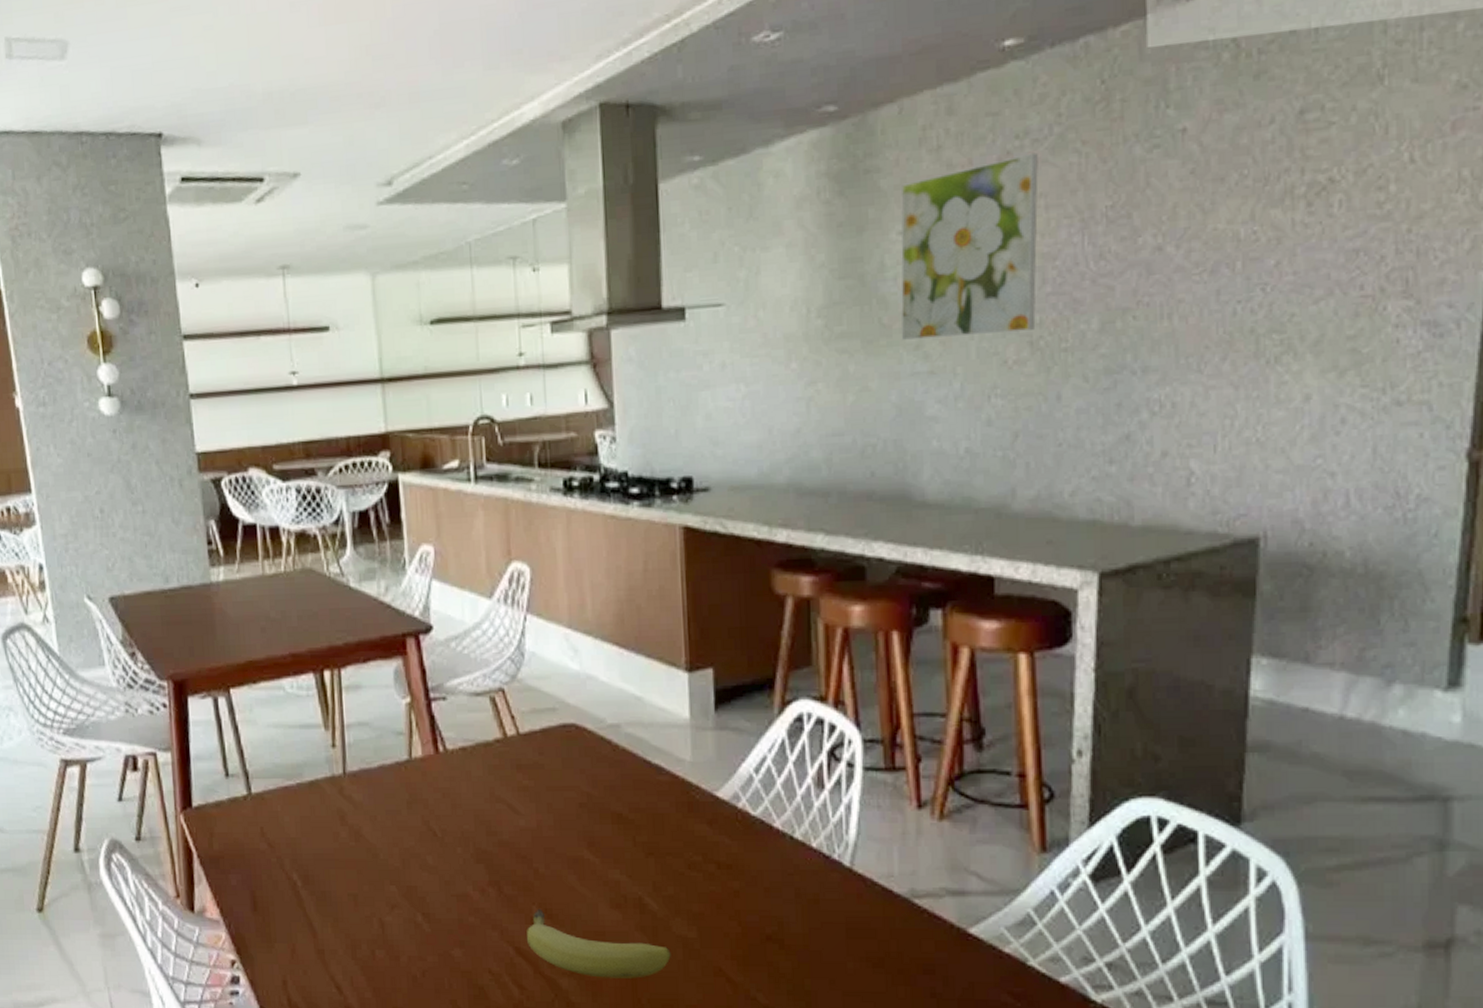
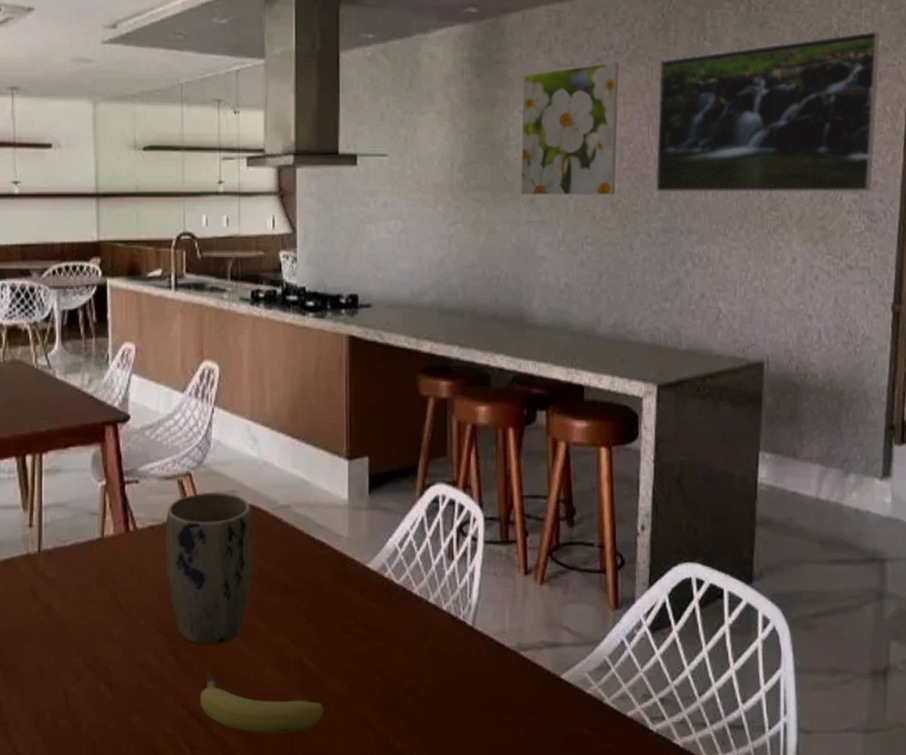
plant pot: none [478,709,581,878] -> present [165,492,254,645]
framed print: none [1094,60,1453,320] -> present [655,30,880,192]

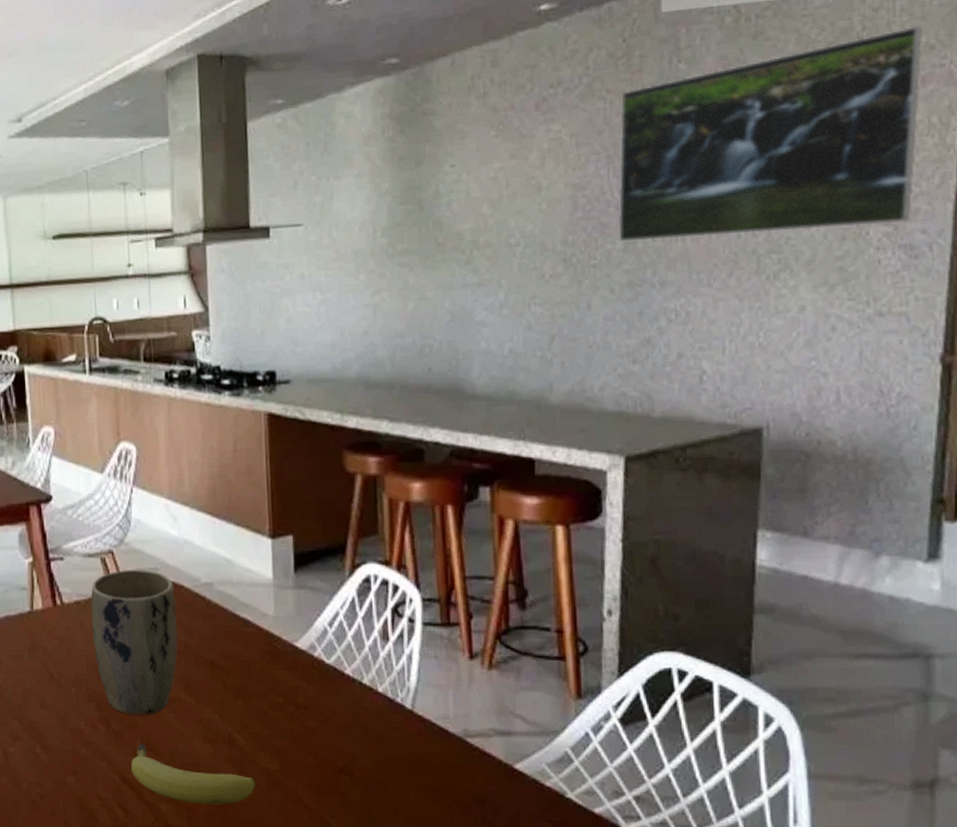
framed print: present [520,62,619,195] -> none [453,99,570,256]

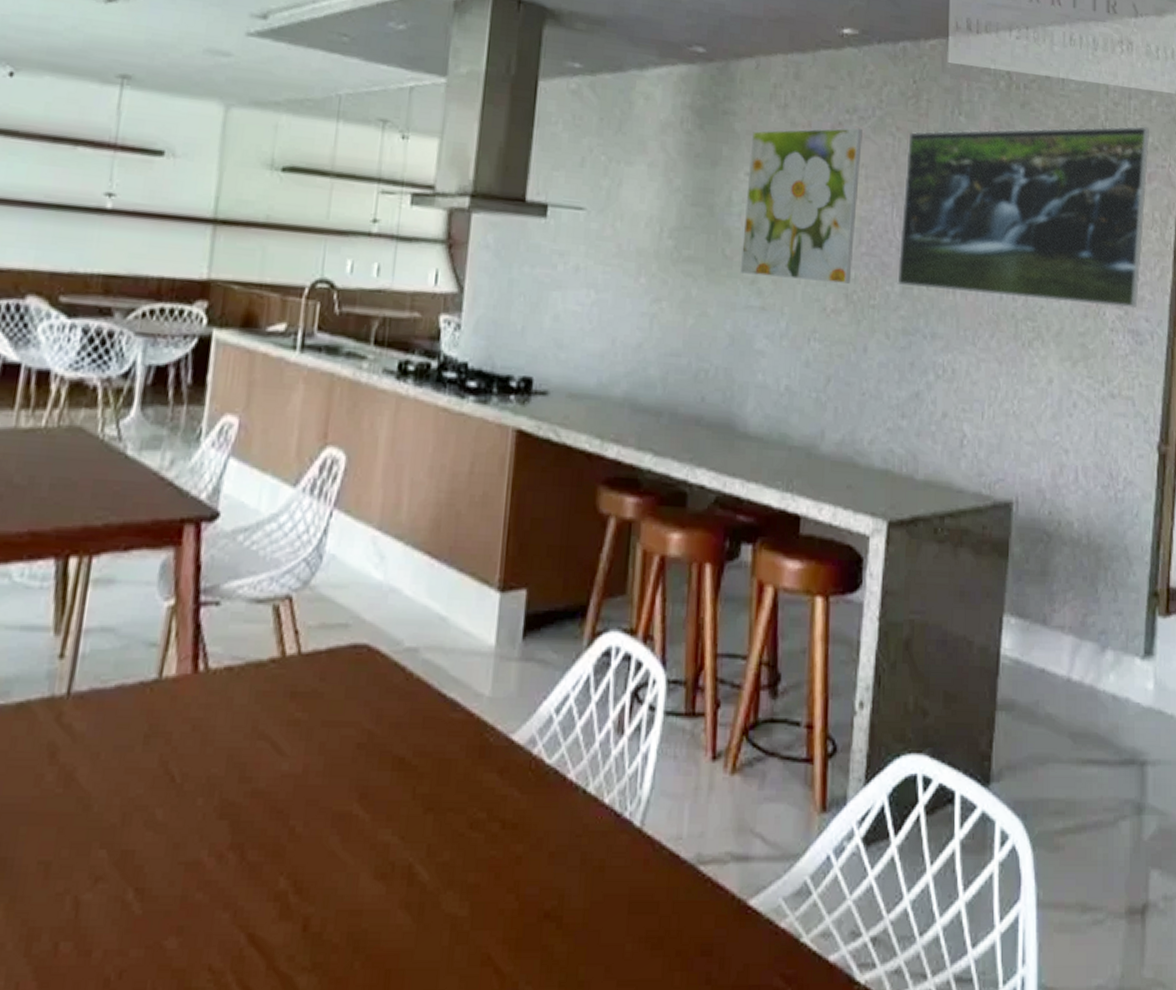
plant pot: present [90,569,178,716] -> none [241,623,367,839]
fruit: present [131,742,256,805] -> none [265,880,436,973]
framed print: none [453,99,570,256] -> present [739,127,863,284]

